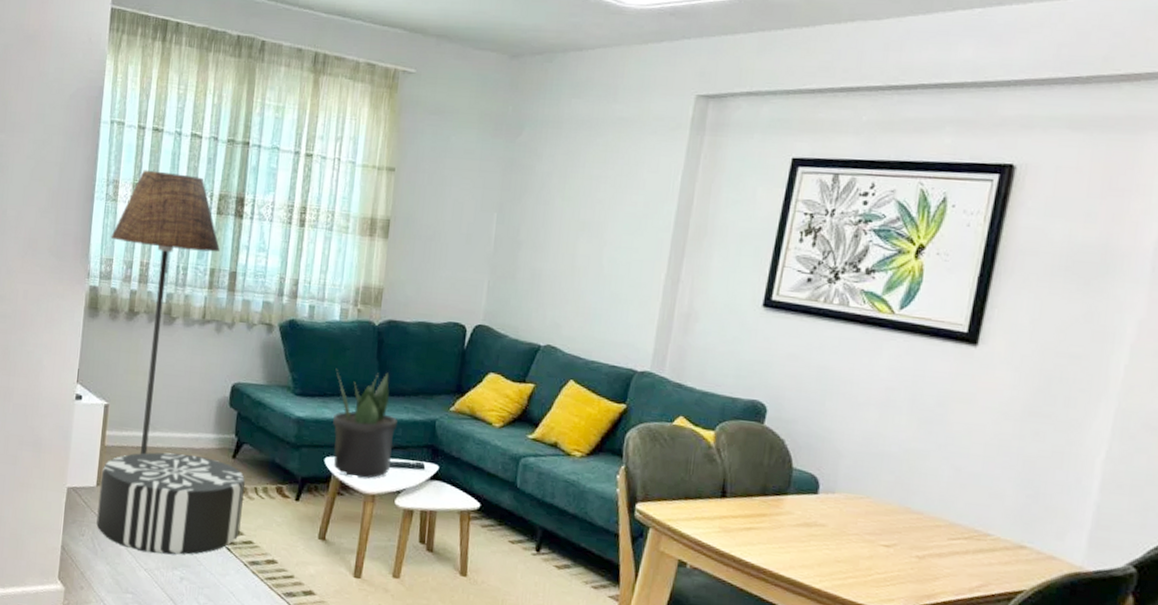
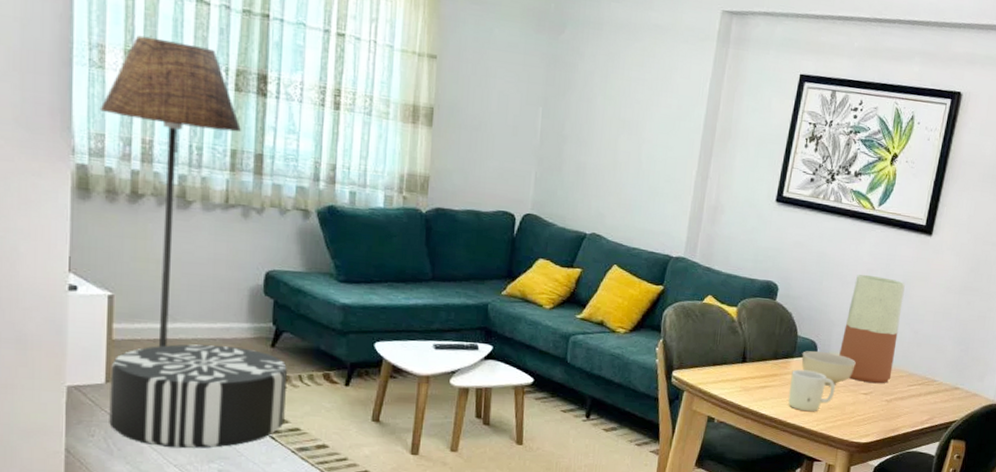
planter: present [333,368,397,478] -> none [382,255,449,360]
mug: none [780,509,845,564] -> present [788,369,836,412]
bowl: none [798,487,873,533] -> present [801,350,856,386]
vase: none [849,393,940,534] -> present [839,274,905,384]

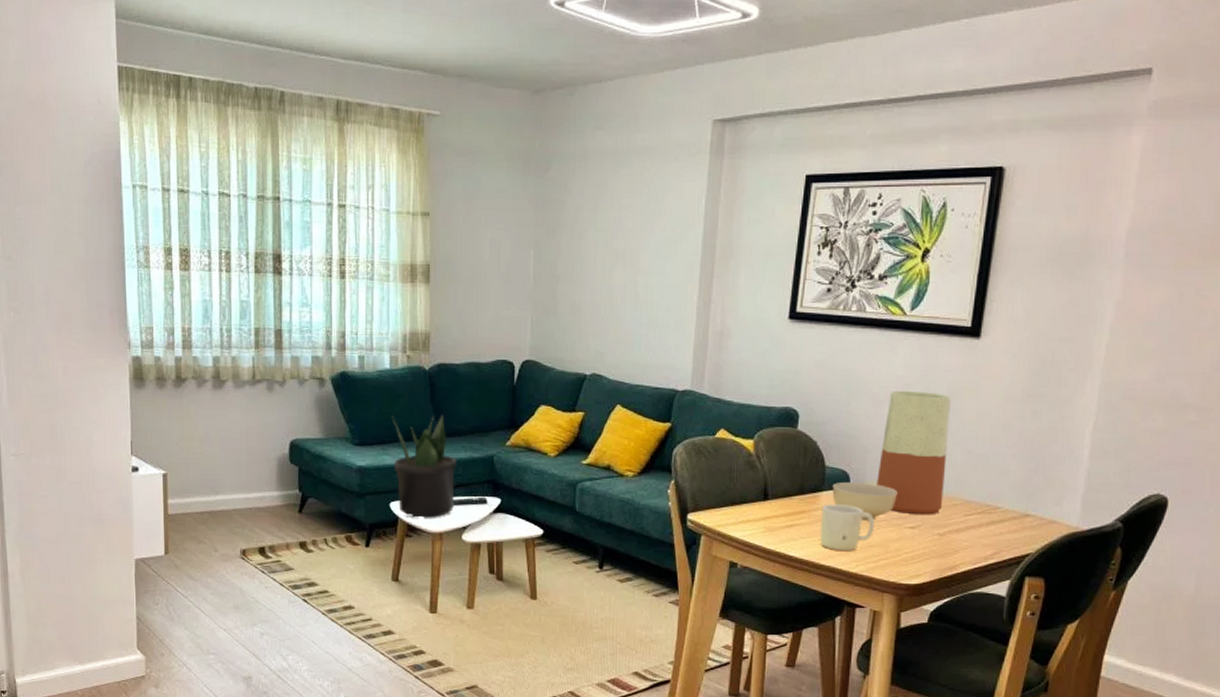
floor lamp: present [99,35,241,348] -> none [147,233,262,519]
pouf: present [109,344,288,448] -> none [168,514,315,613]
planter: none [382,255,449,360] -> present [391,415,456,518]

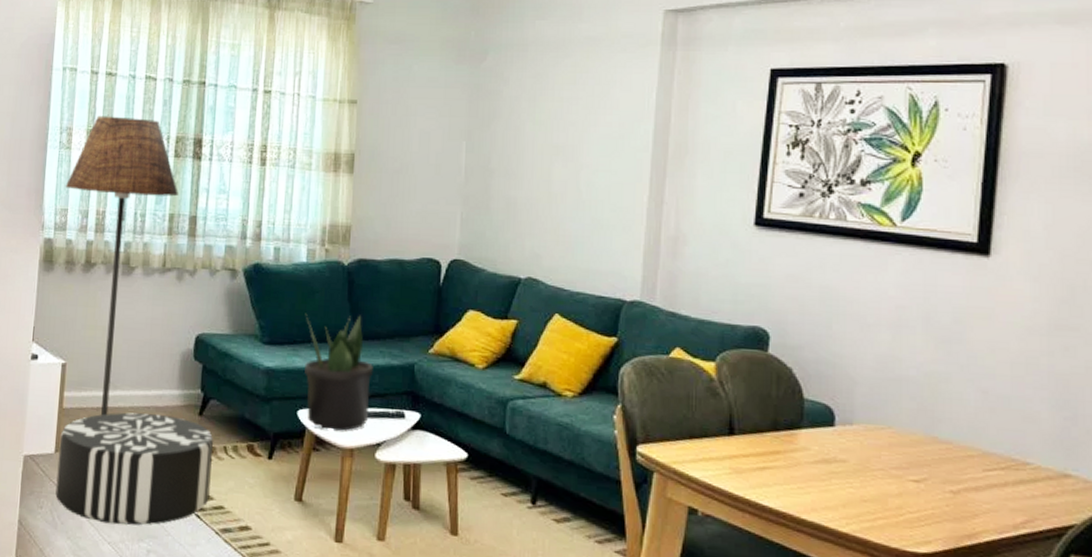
floor lamp: none [147,233,262,519] -> present [65,115,178,416]
pouf: none [168,514,315,613] -> present [55,412,214,525]
mug: present [819,504,875,551] -> none [799,444,869,505]
bowl: present [832,481,897,521] -> none [813,419,895,469]
vase: present [877,390,951,515] -> none [869,312,958,467]

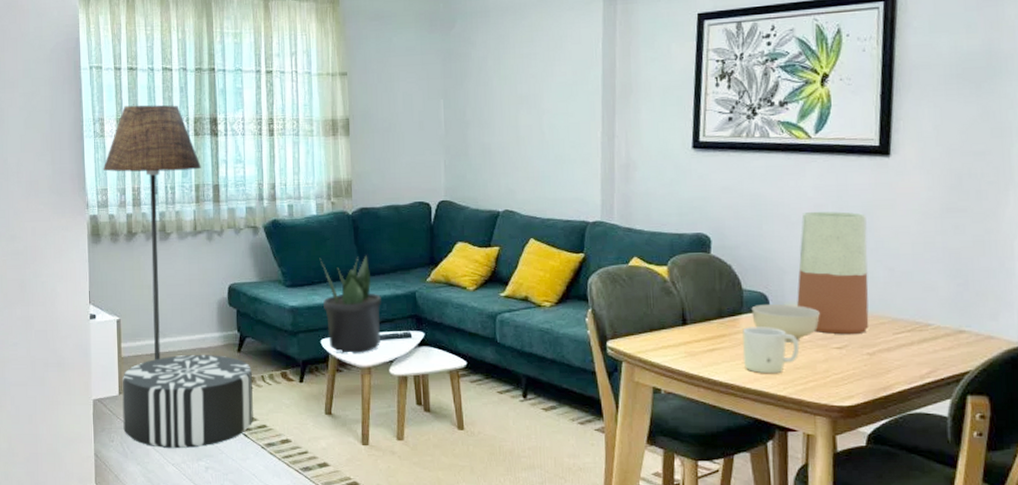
mug: none [799,444,869,505] -> present [742,327,800,374]
bowl: none [813,419,895,469] -> present [751,303,820,343]
vase: none [869,312,958,467] -> present [797,211,869,335]

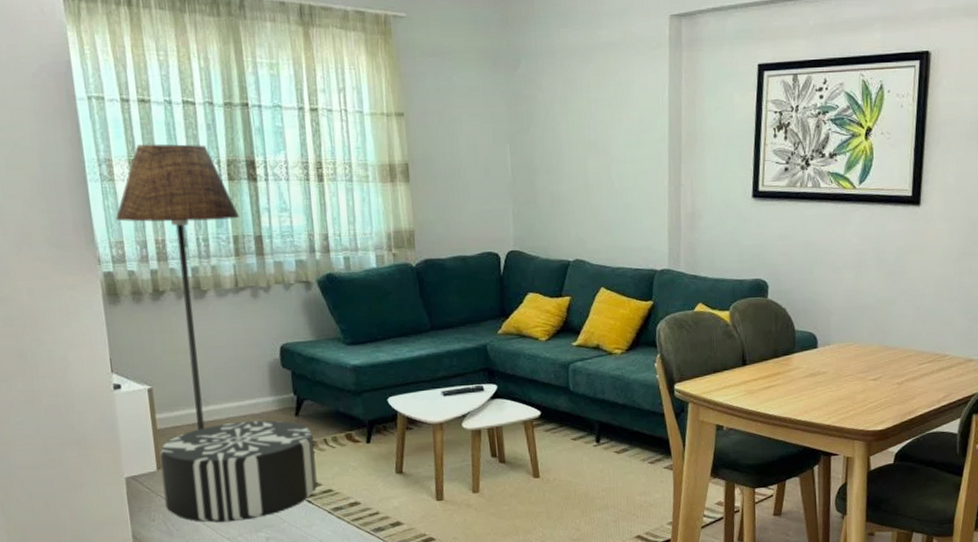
planter: present [319,255,381,353] -> none [382,309,452,411]
mug: present [742,327,800,374] -> none [794,363,842,406]
bowl: present [751,303,820,343] -> none [802,342,860,377]
vase: present [797,211,869,335] -> none [841,256,900,368]

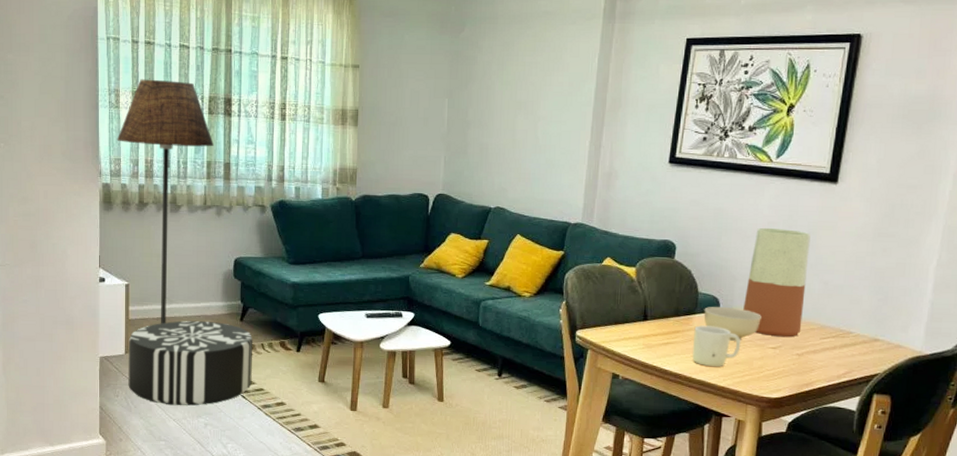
mug: none [794,363,842,406] -> present [692,325,741,367]
bowl: none [802,342,860,377] -> present [704,306,761,341]
vase: none [841,256,900,368] -> present [743,227,811,337]

